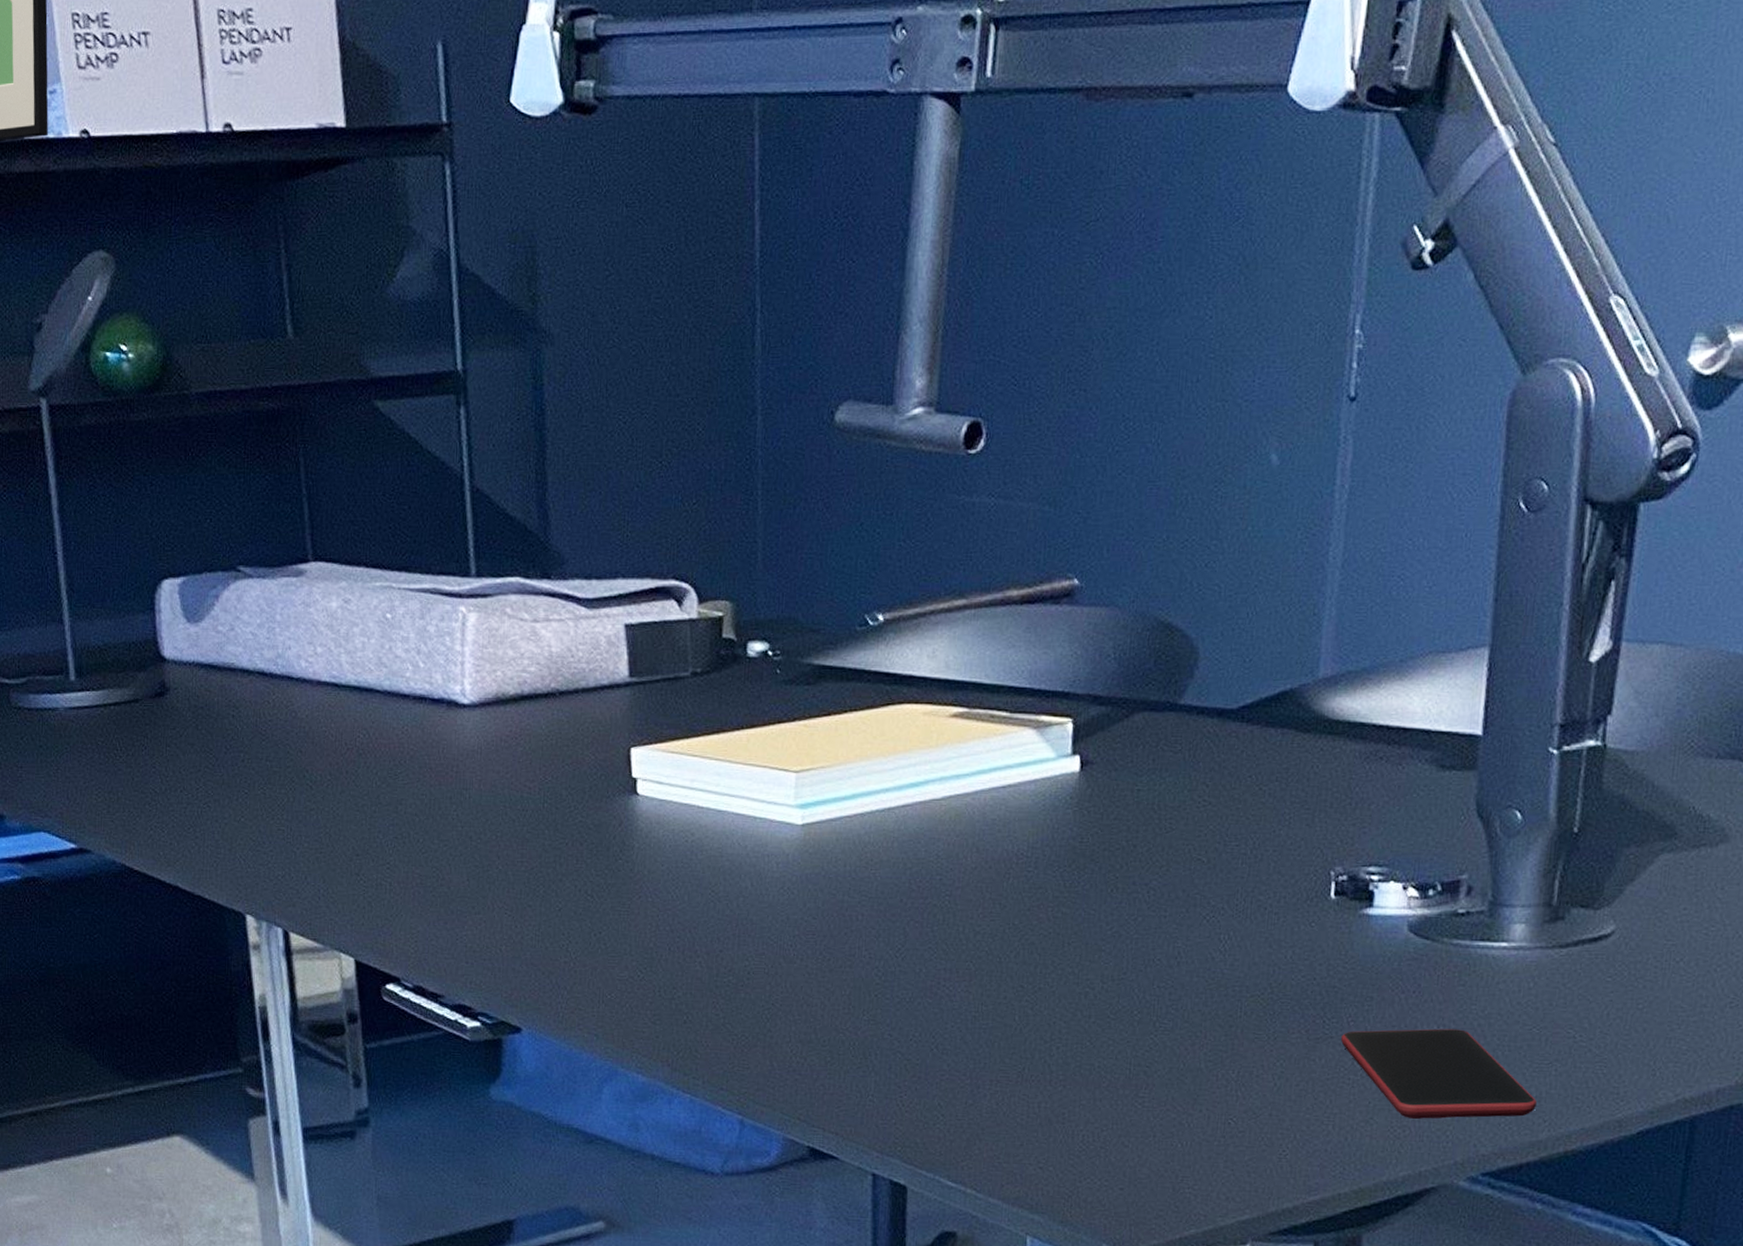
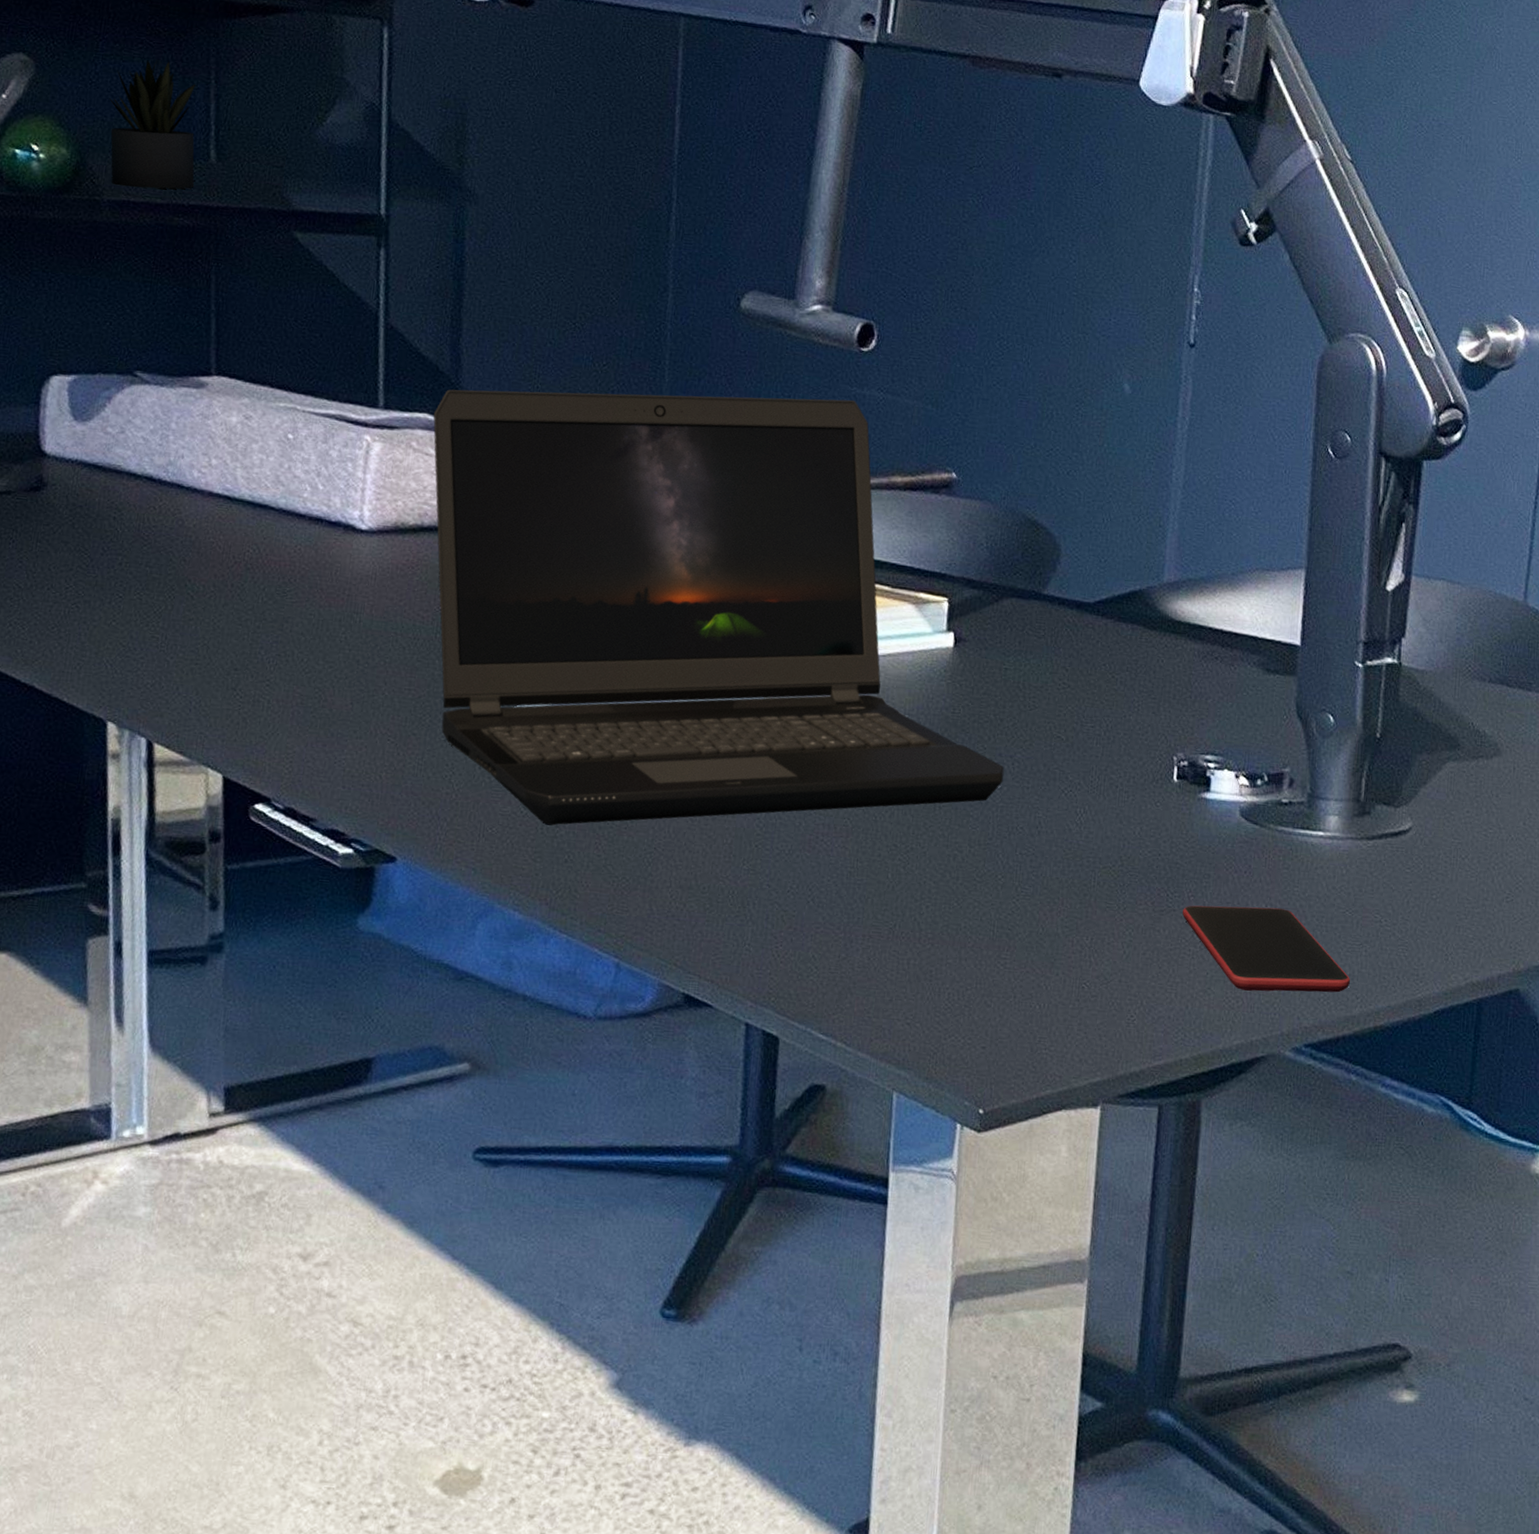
succulent plant: none [187,235,275,376] -> present [109,59,196,190]
laptop computer: none [525,510,1139,988] -> present [433,389,1005,826]

